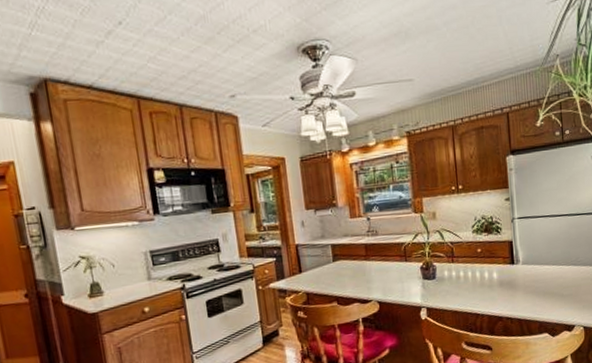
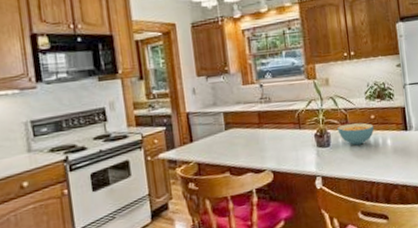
cereal bowl: none [443,256,481,279] -> present [337,122,374,146]

